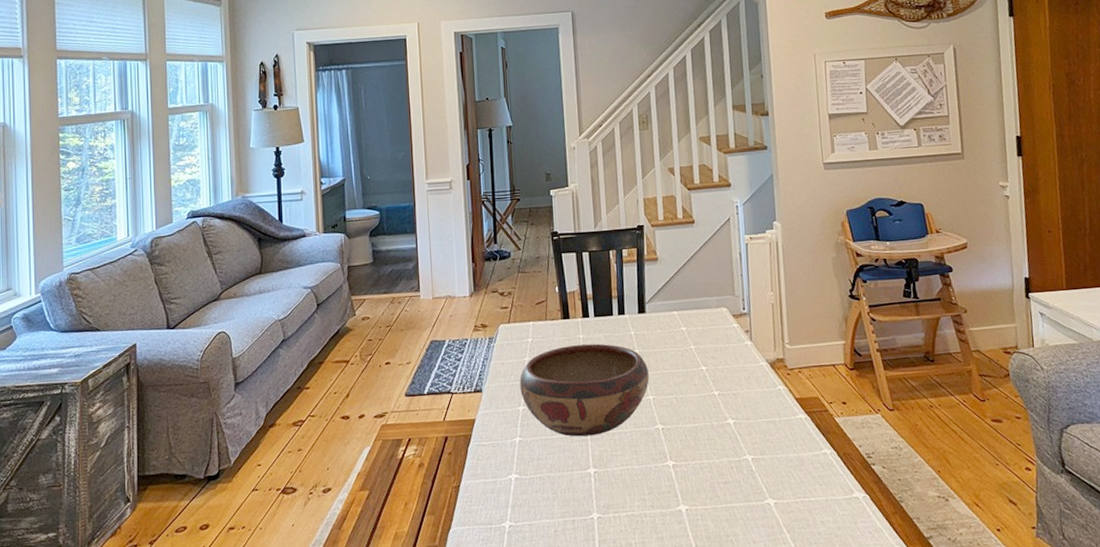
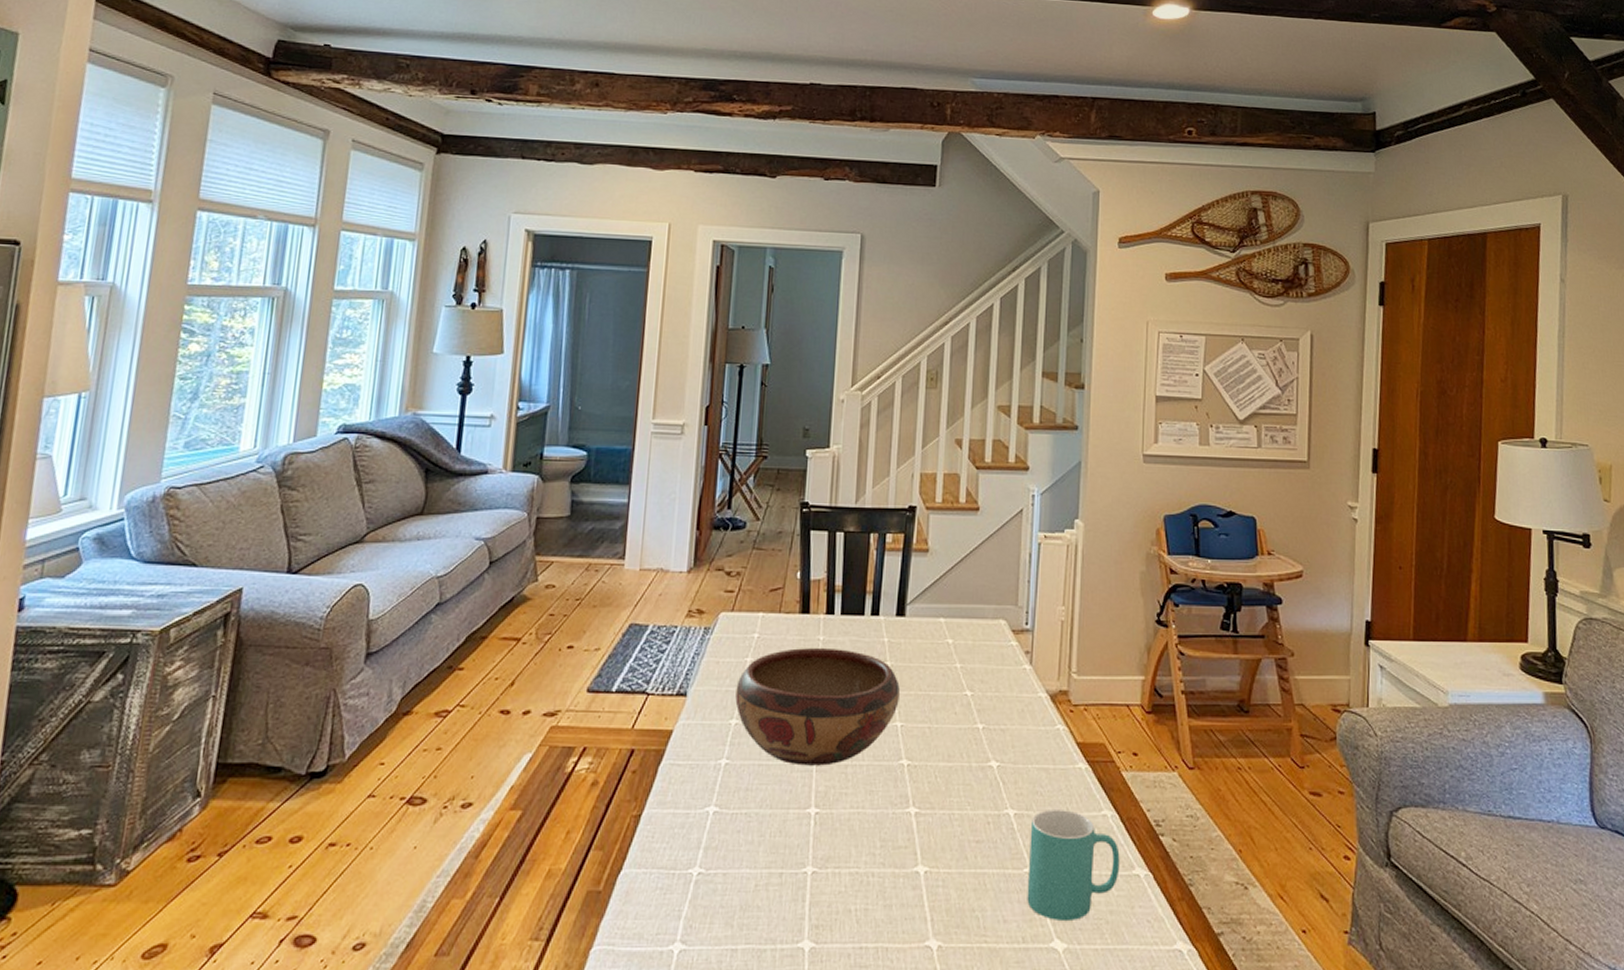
mug: none [766,452,842,539] -> present [1027,810,1120,922]

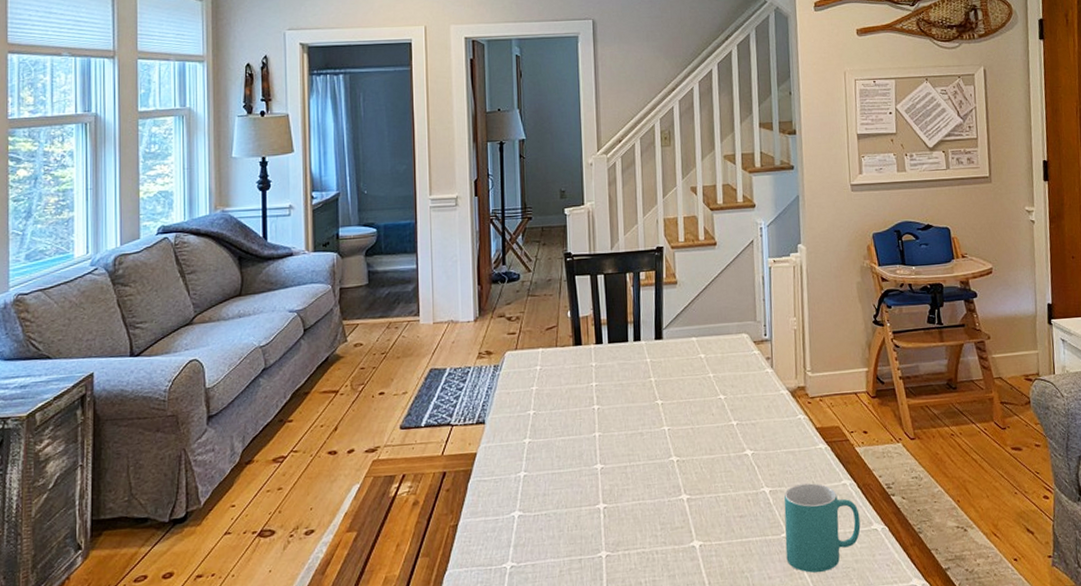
decorative bowl: present [735,648,900,766] -> none [526,371,665,471]

